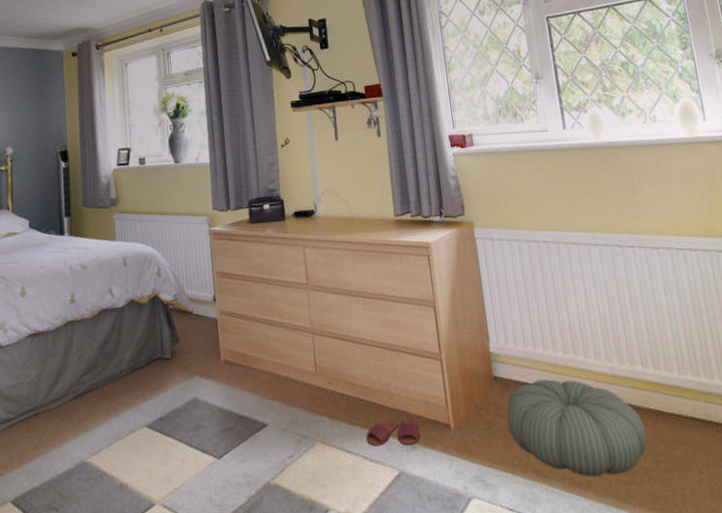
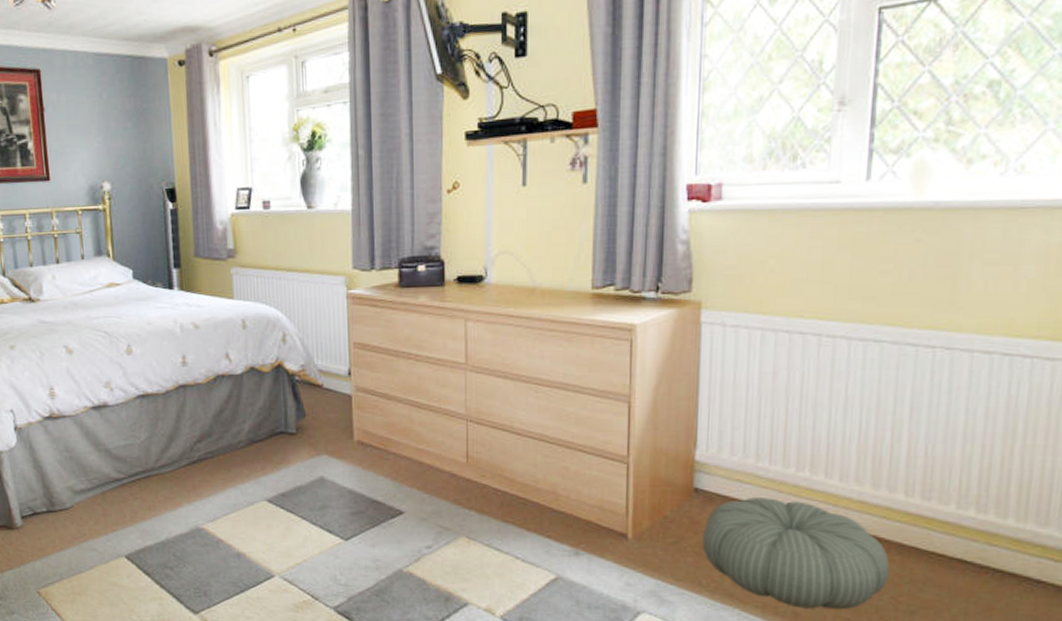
slippers: present [366,417,420,446] -> none [520,521,588,550]

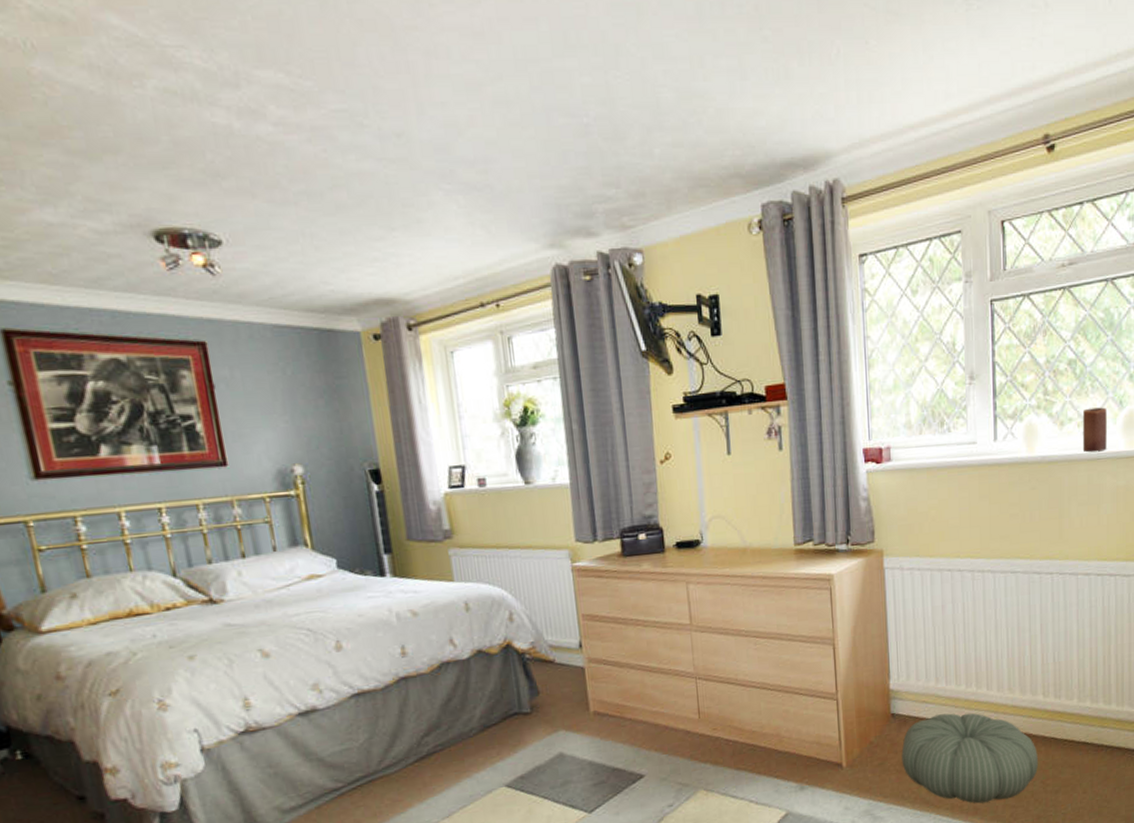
candle: none [998,141,1043,199] -> present [1082,407,1107,453]

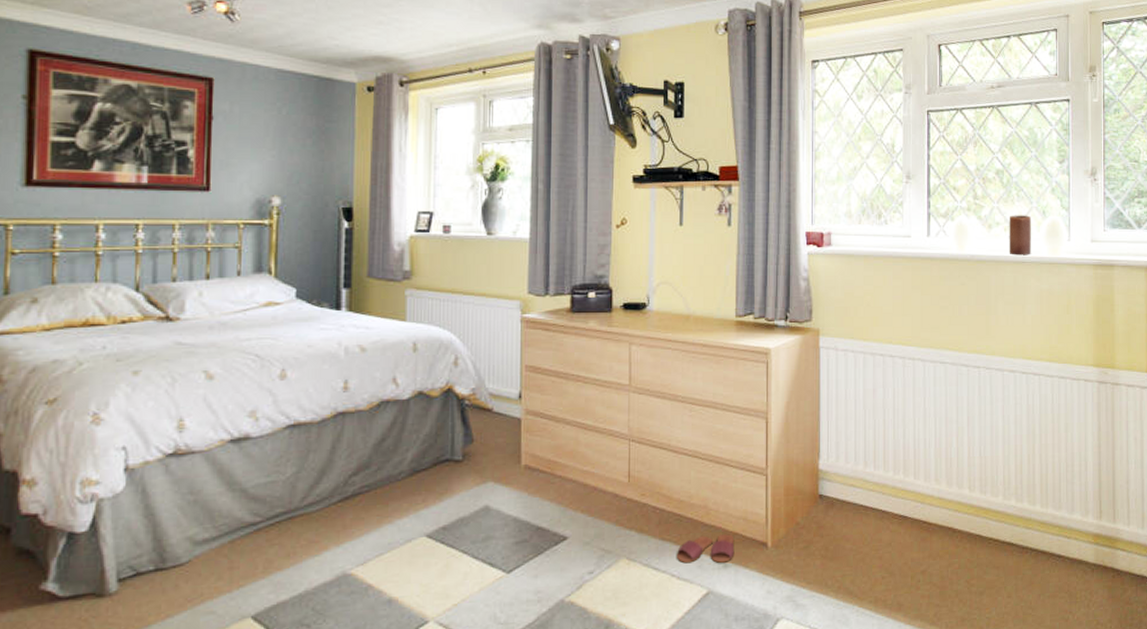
slippers: none [752,758,810,790] -> present [676,534,735,564]
pouf: present [901,713,1039,804] -> none [827,499,964,599]

